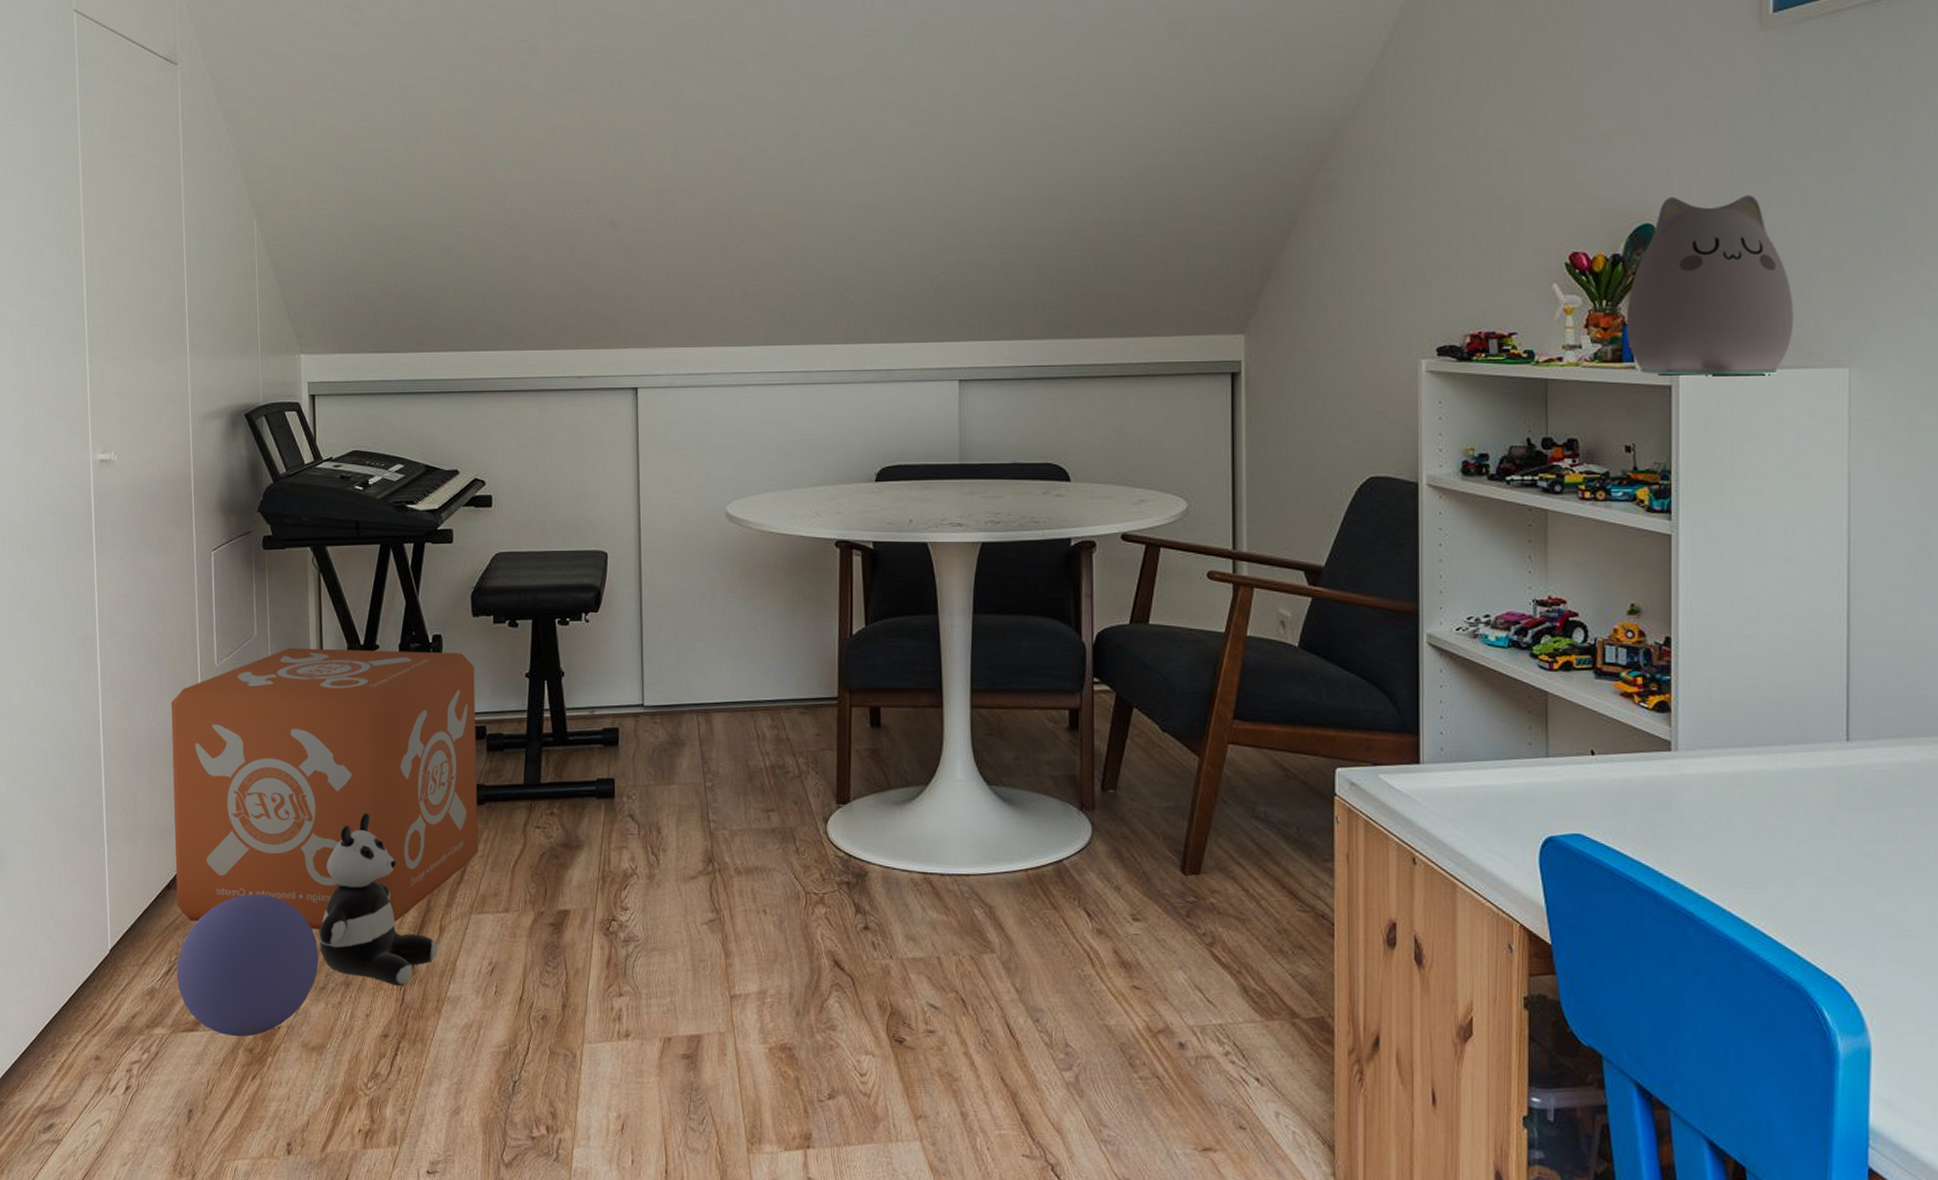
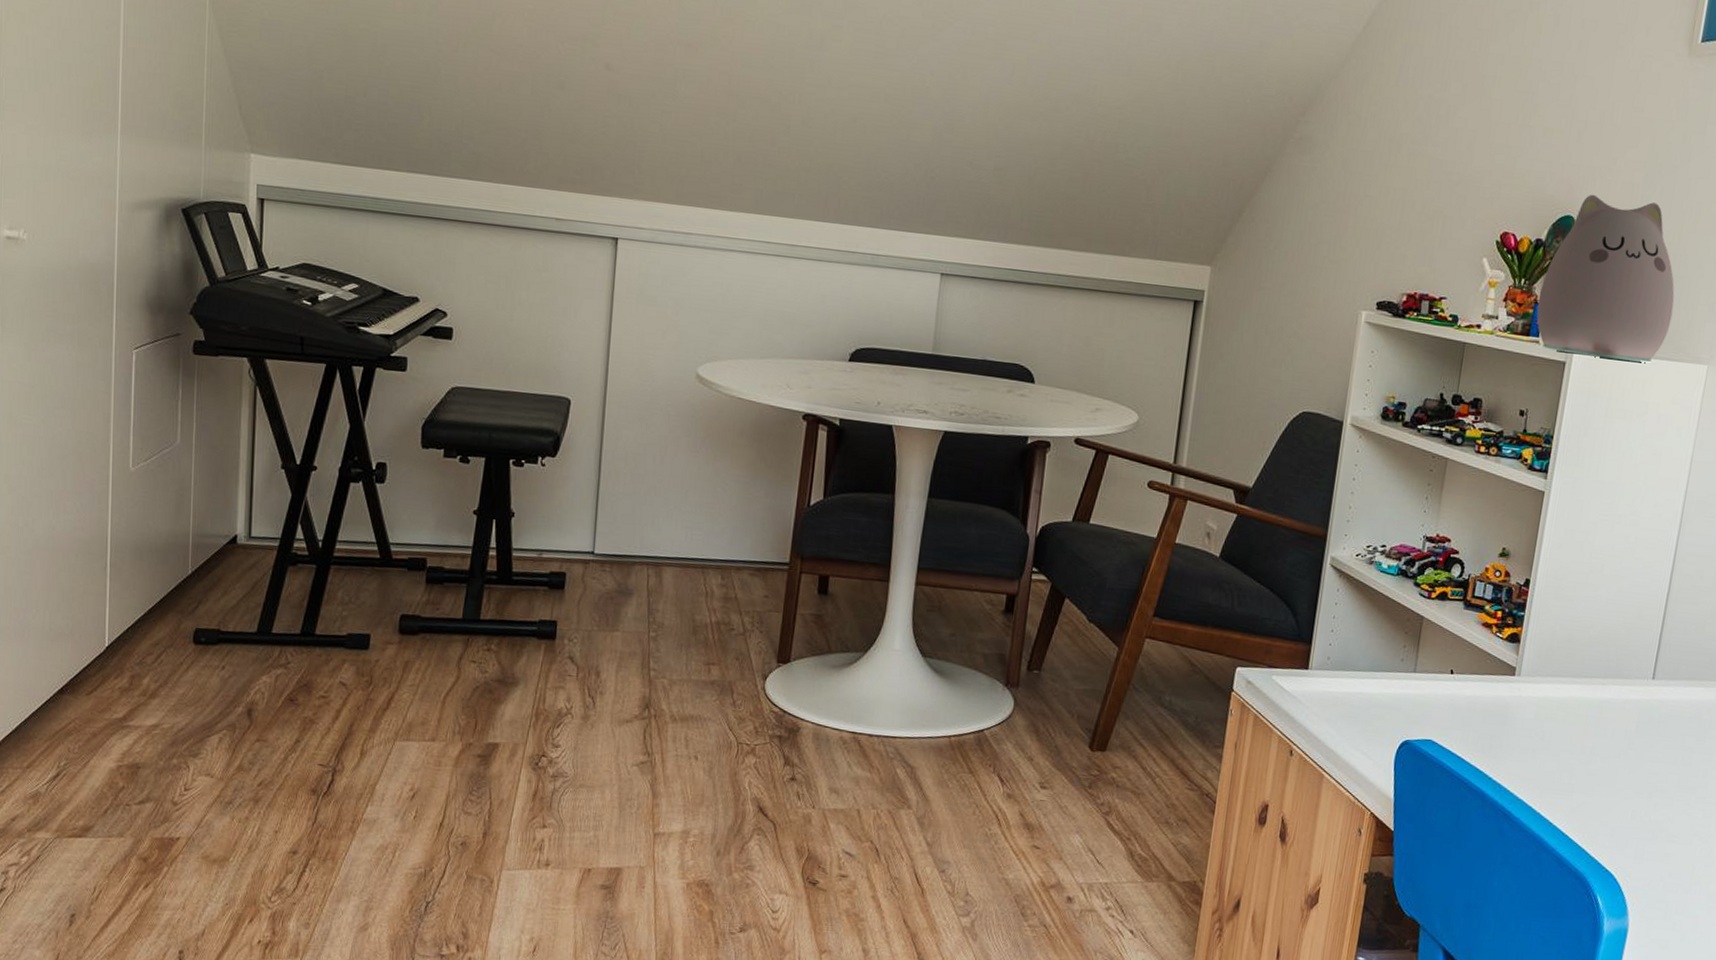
toy box: present [171,647,478,929] -> none [70,459,419,745]
ball: present [176,893,319,1037] -> none [65,705,227,846]
stuffed animal: present [320,813,438,986] -> none [229,633,357,806]

